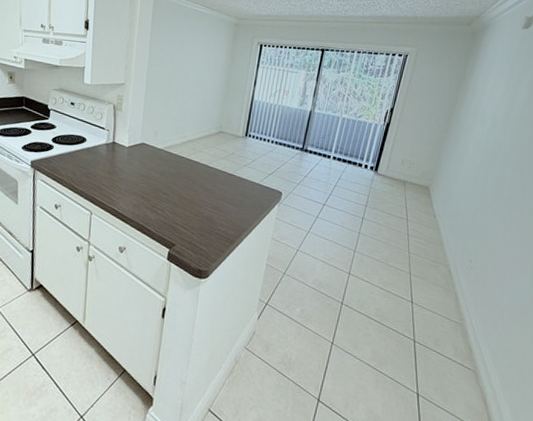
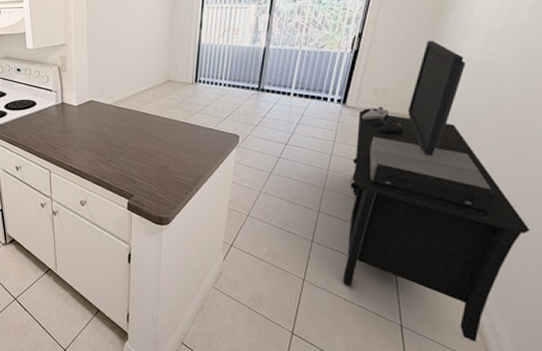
media console: none [368,122,525,412] -> present [343,41,531,342]

